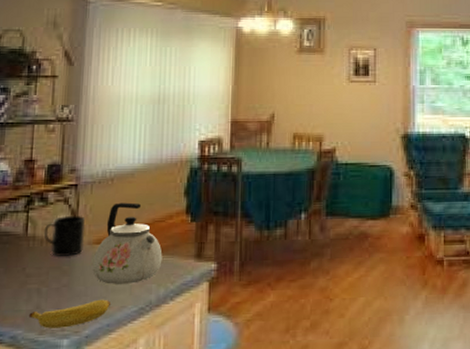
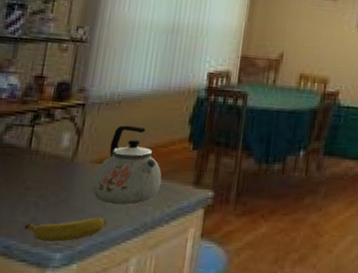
mug: present [43,215,85,256] -> none [46,134,89,173]

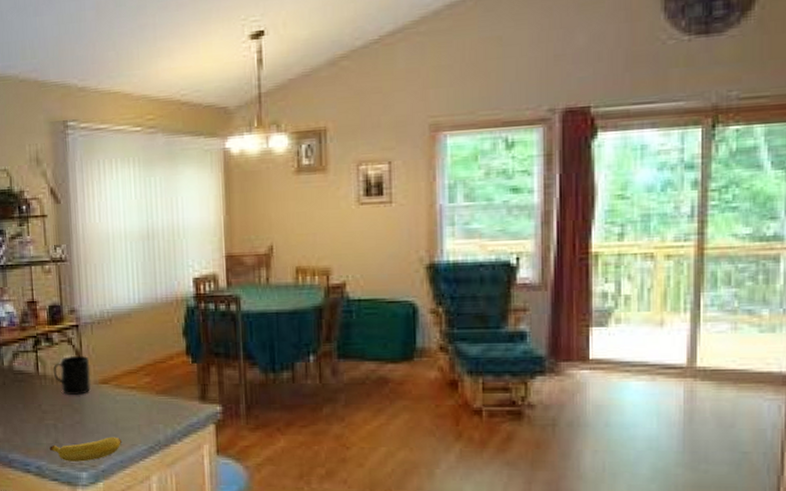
mug: none [46,134,89,173] -> present [53,355,91,395]
kettle: present [92,125,162,205] -> none [101,343,167,423]

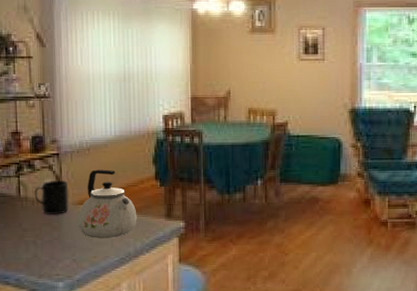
banana: present [50,436,121,462] -> none [29,250,96,273]
kettle: none [101,343,167,423] -> present [78,169,137,238]

